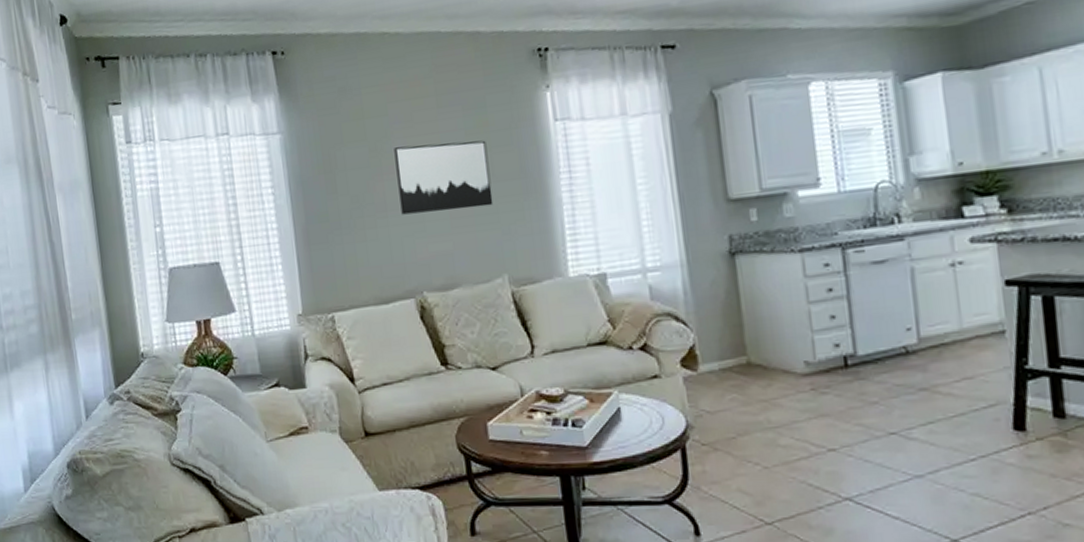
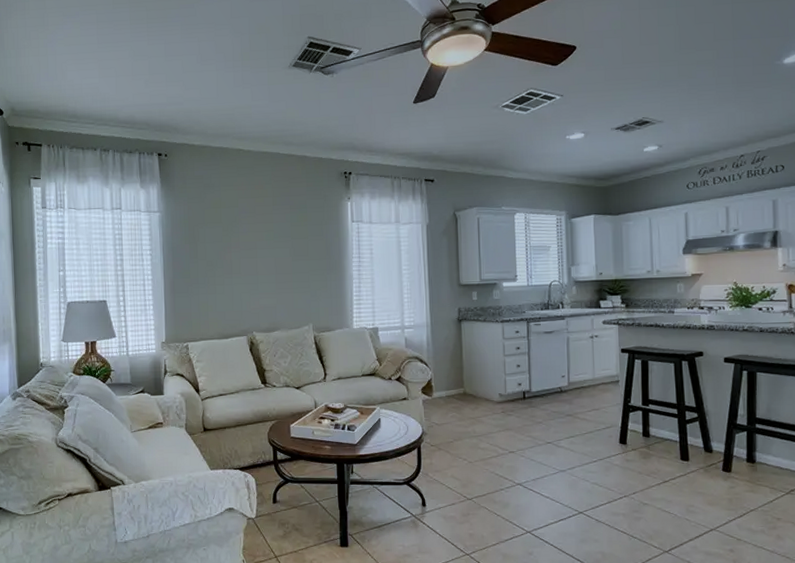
wall art: present [394,140,493,215] -> none [240,229,306,277]

